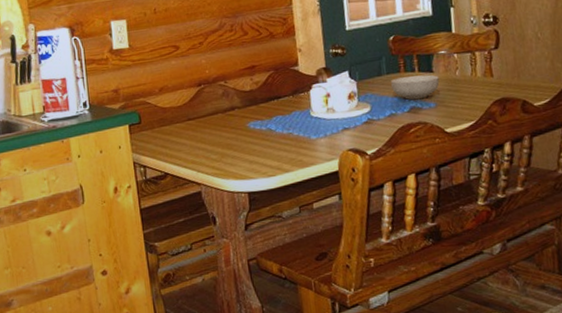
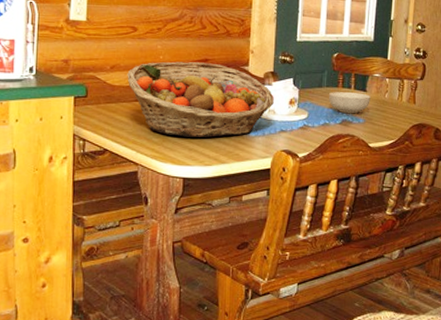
fruit basket: none [176,68,332,150] -> present [127,62,274,138]

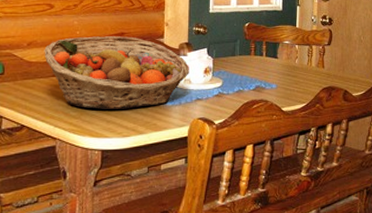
cereal bowl: present [328,92,370,114] -> none [241,60,282,80]

